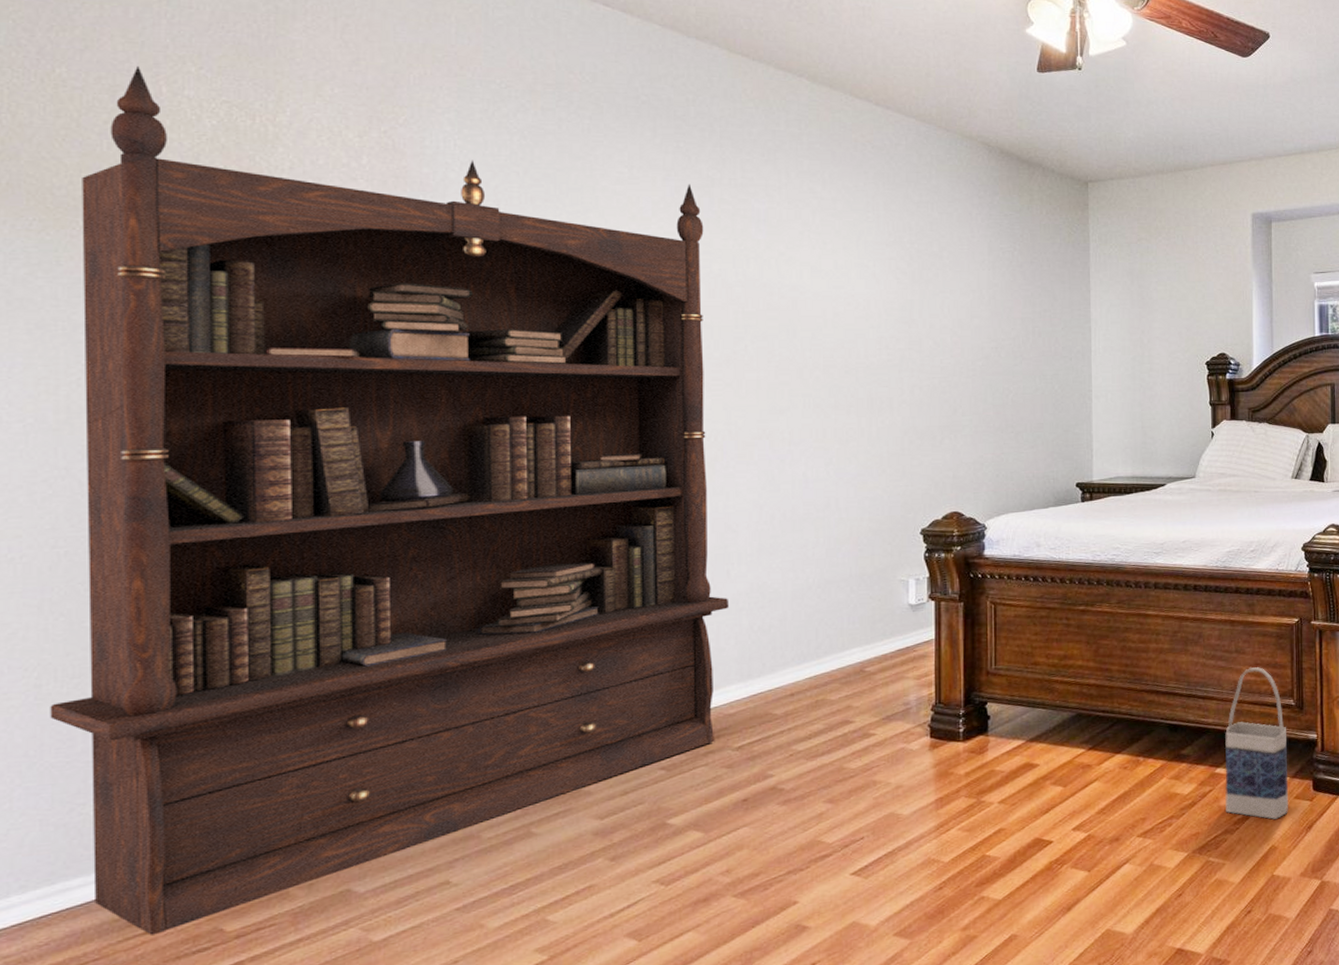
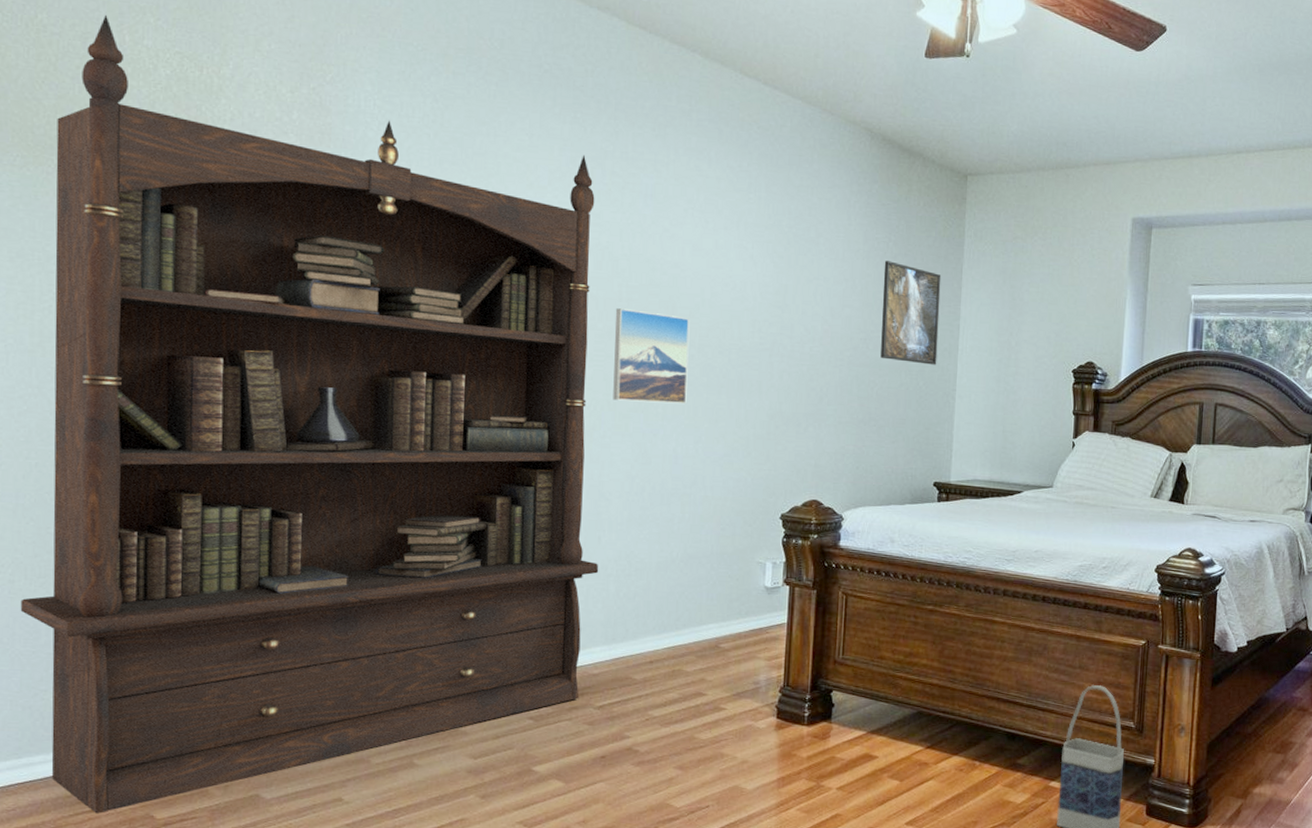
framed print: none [732,335,814,429] -> present [613,308,690,405]
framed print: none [1010,270,1071,368] -> present [881,261,941,365]

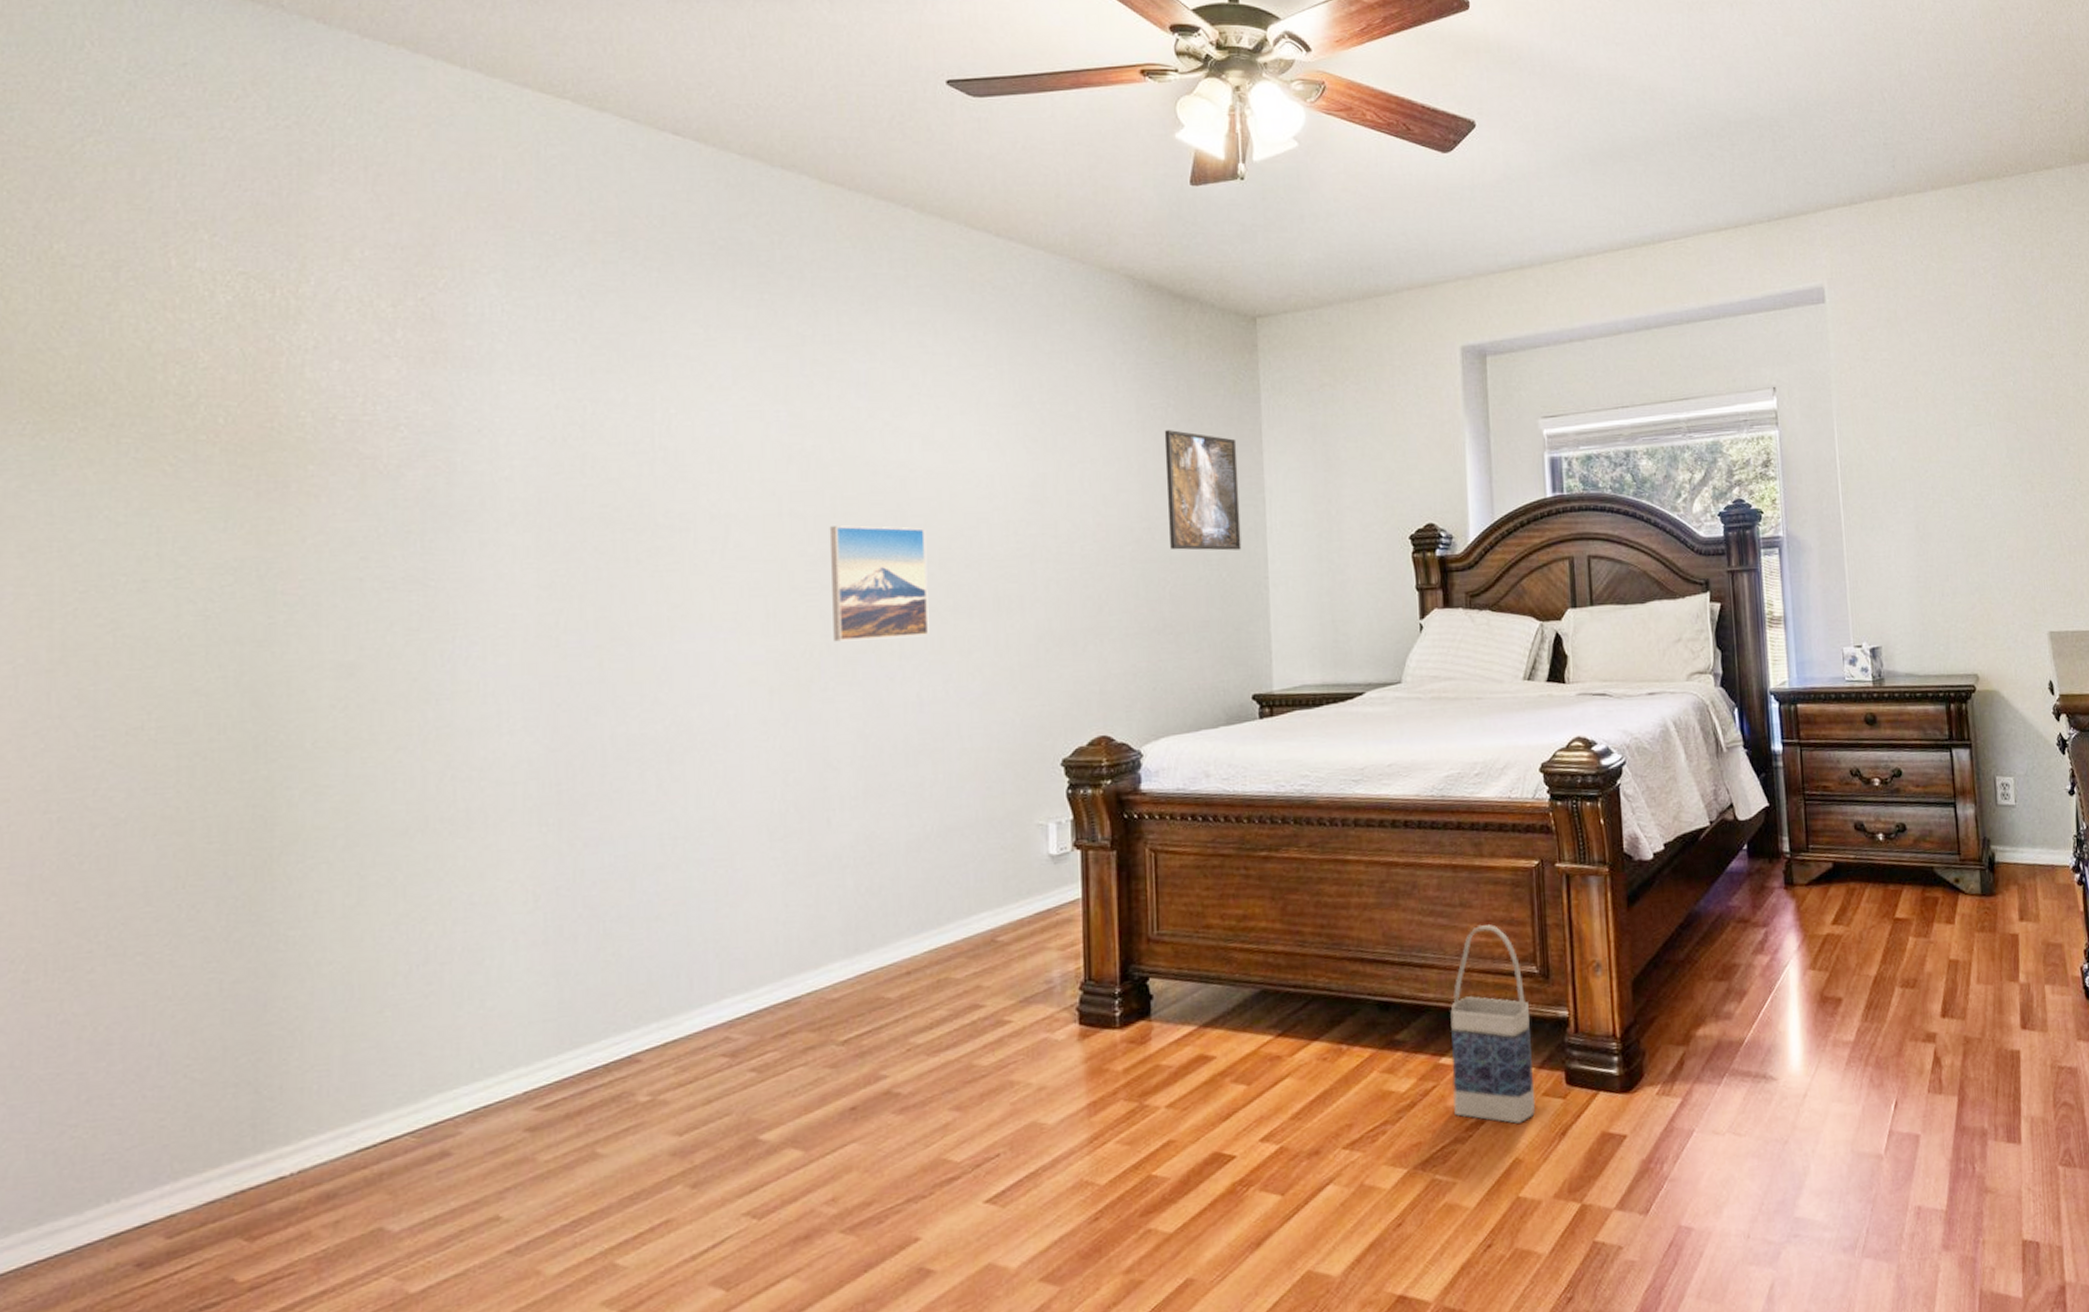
bookcase: present [20,14,599,814] -> none [38,236,831,1288]

